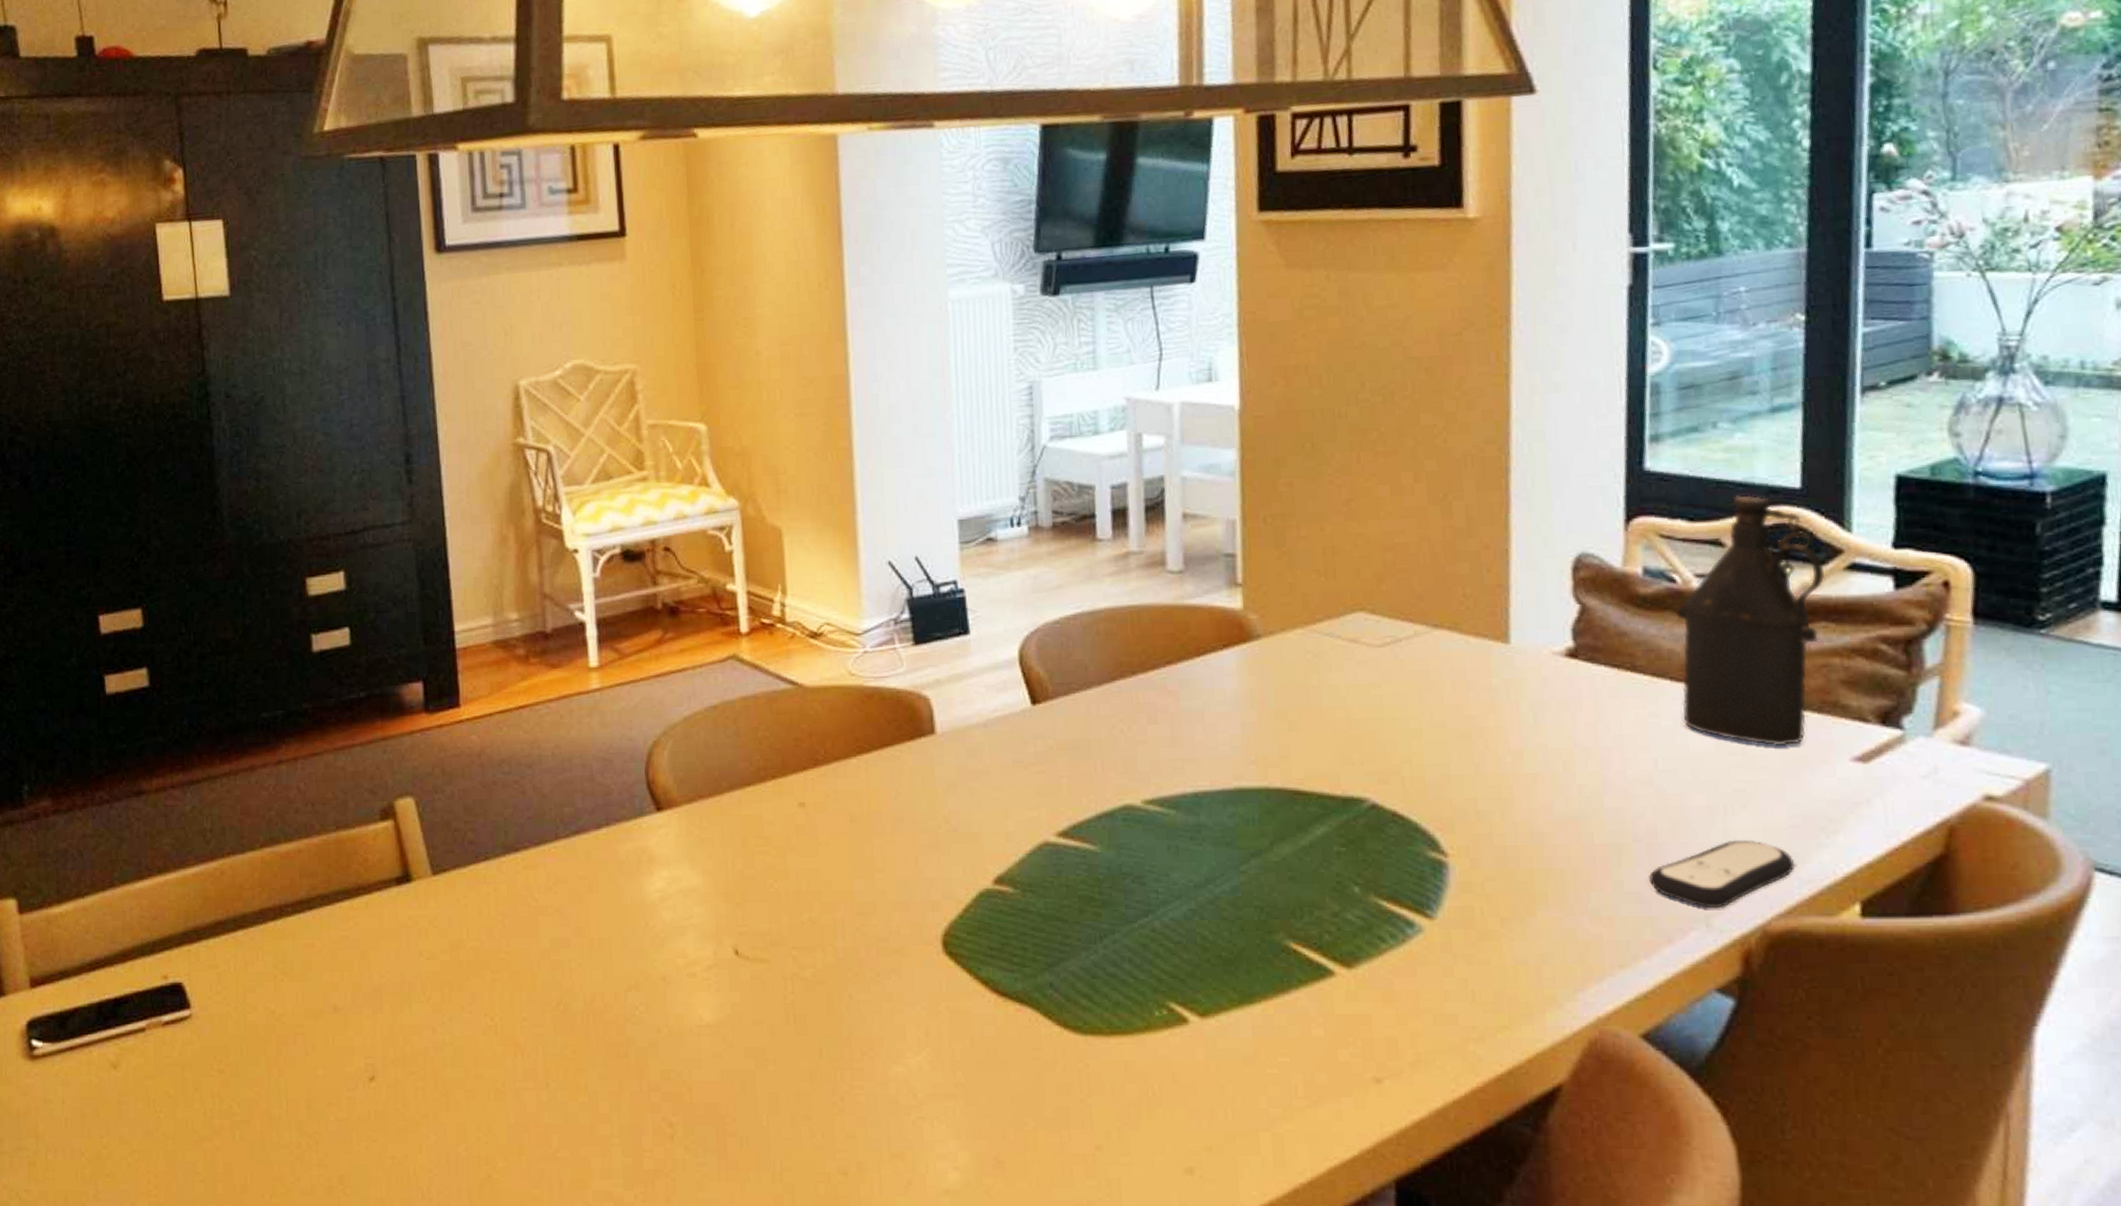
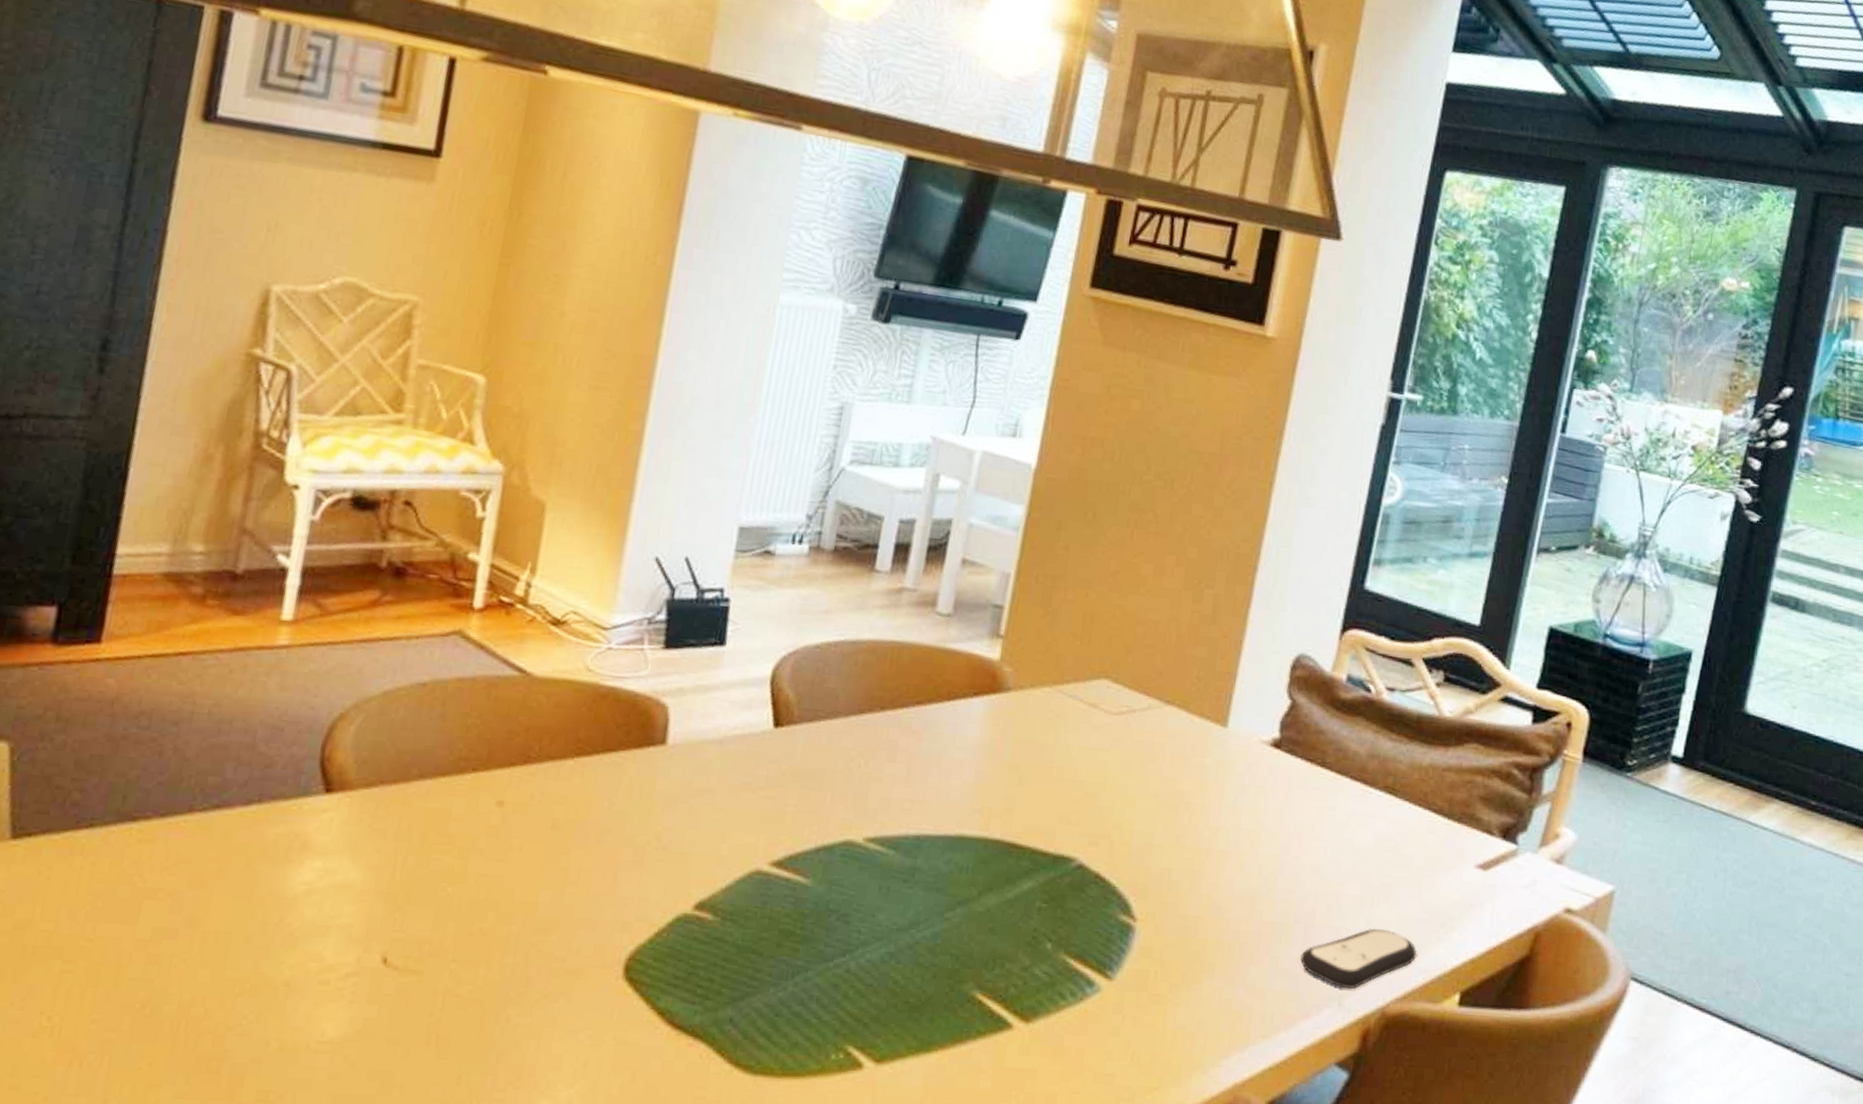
bottle: present [1677,495,1826,747] -> none [1354,623,1485,849]

